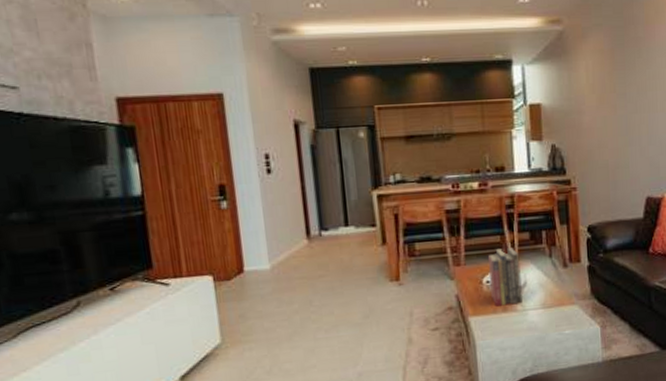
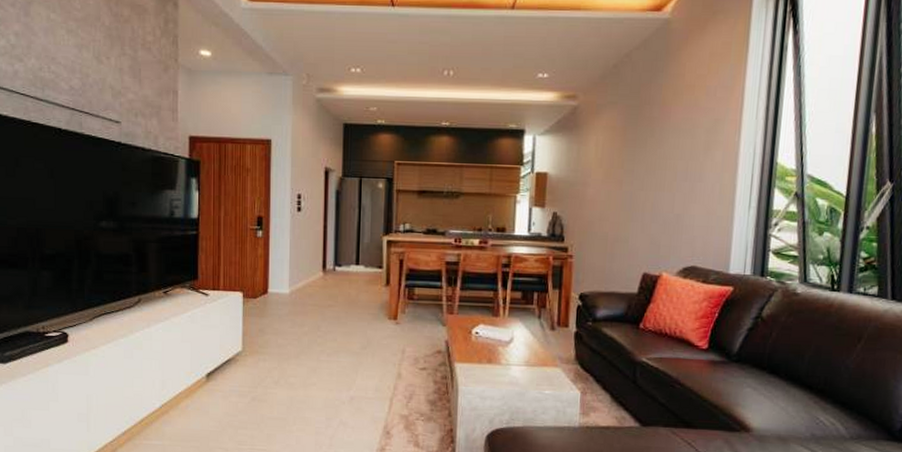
books: present [488,248,523,307] -> none [478,304,510,358]

